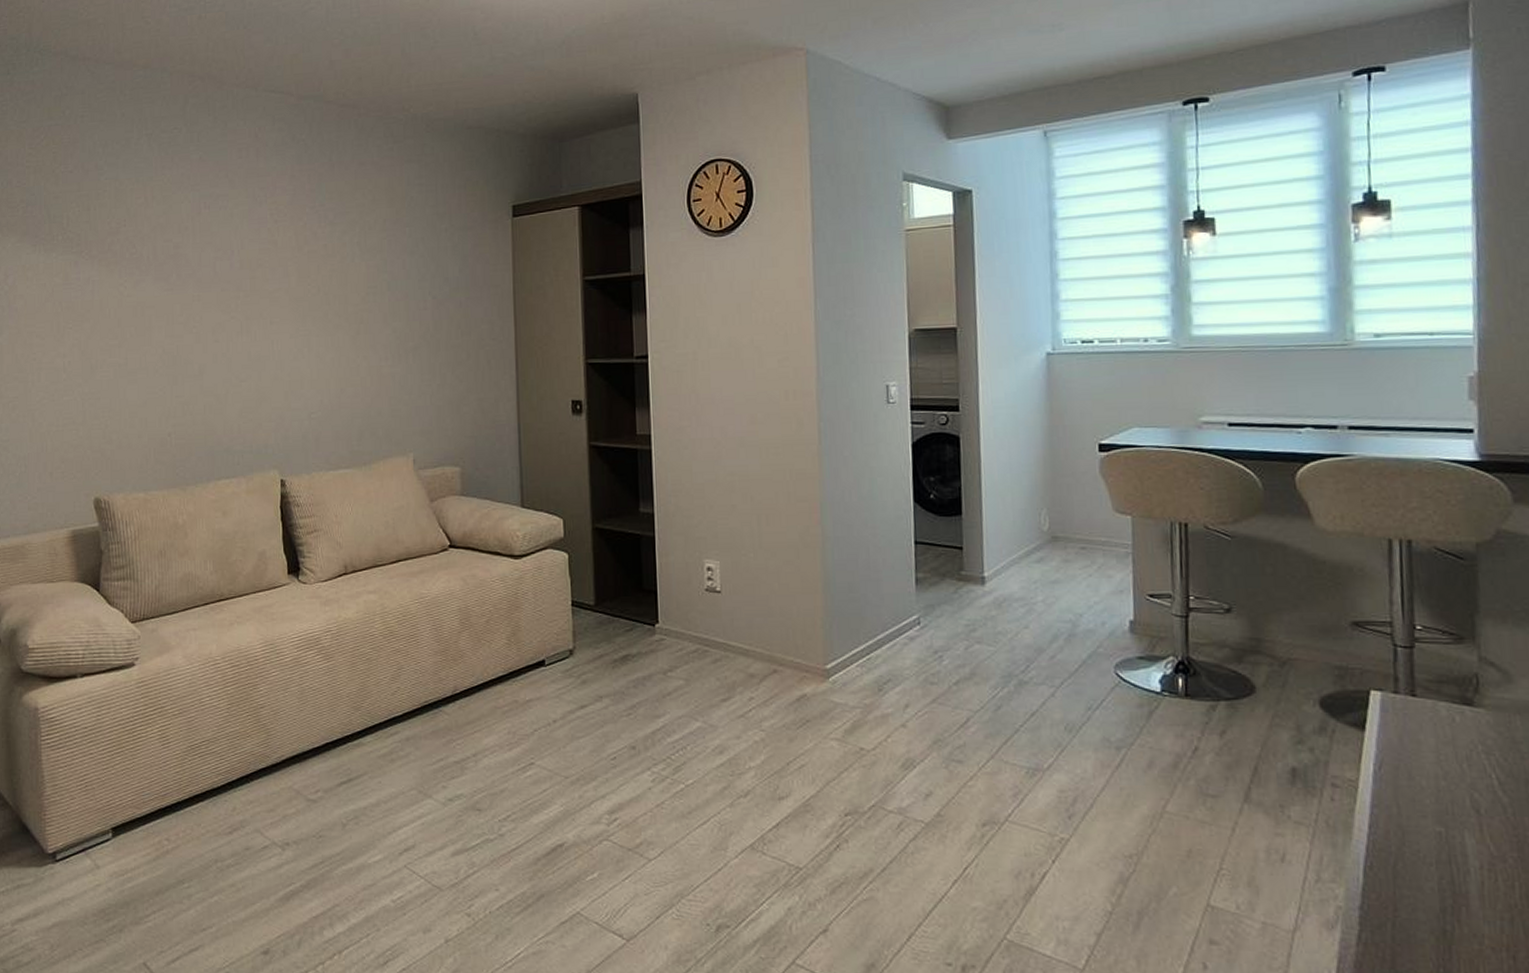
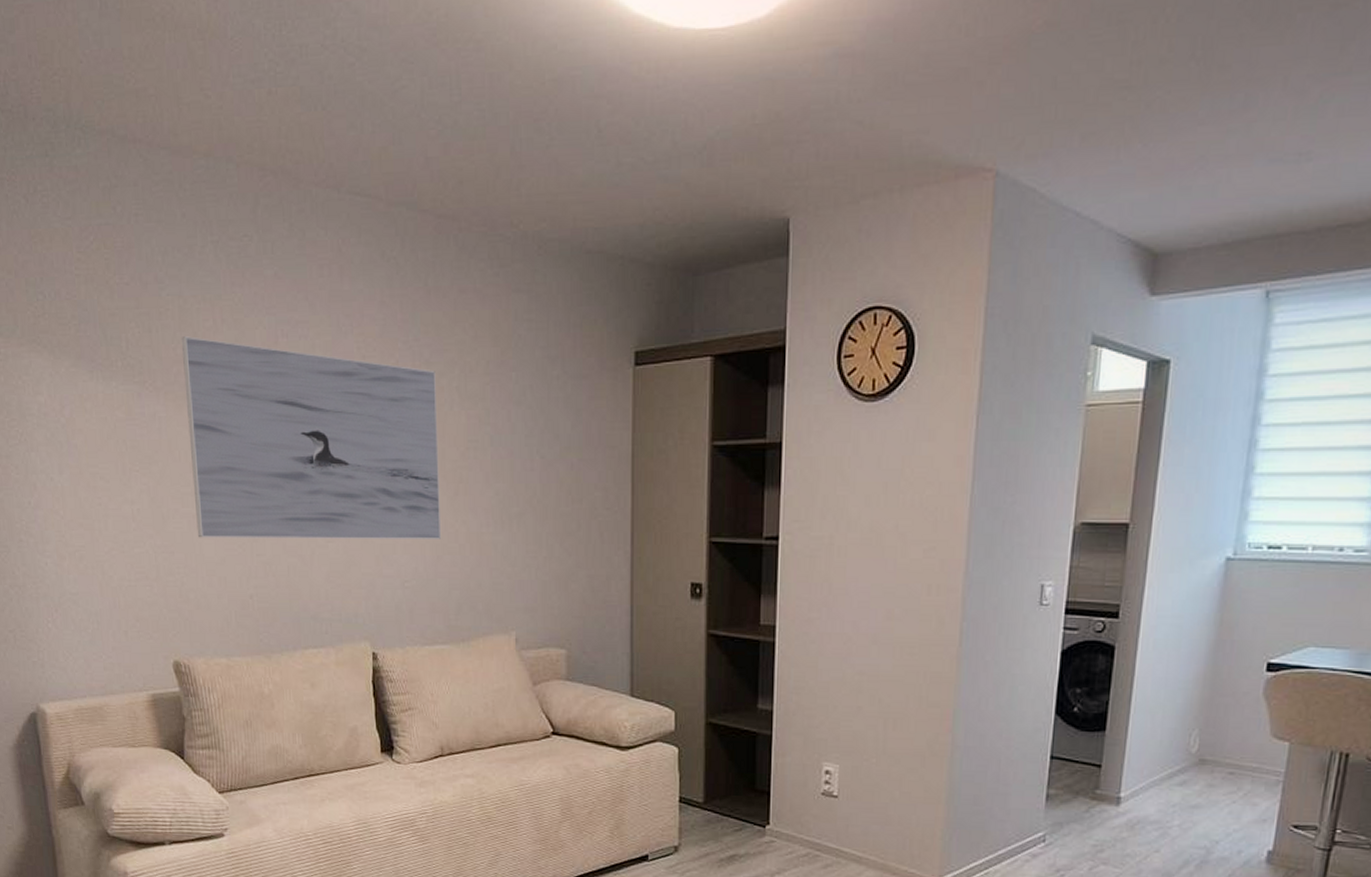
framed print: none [115,212,345,384] -> present [181,336,442,539]

